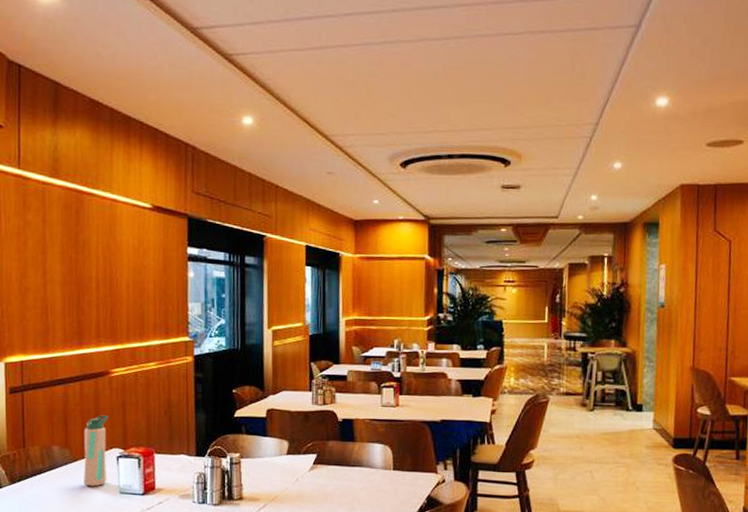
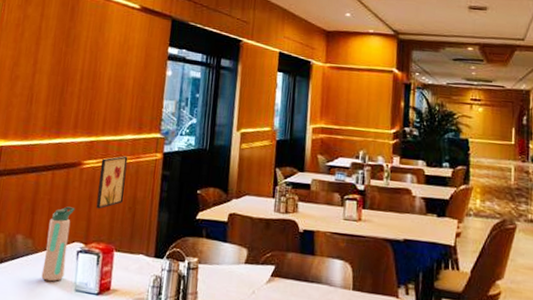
wall art: none [130,361,158,415] -> present [96,156,128,209]

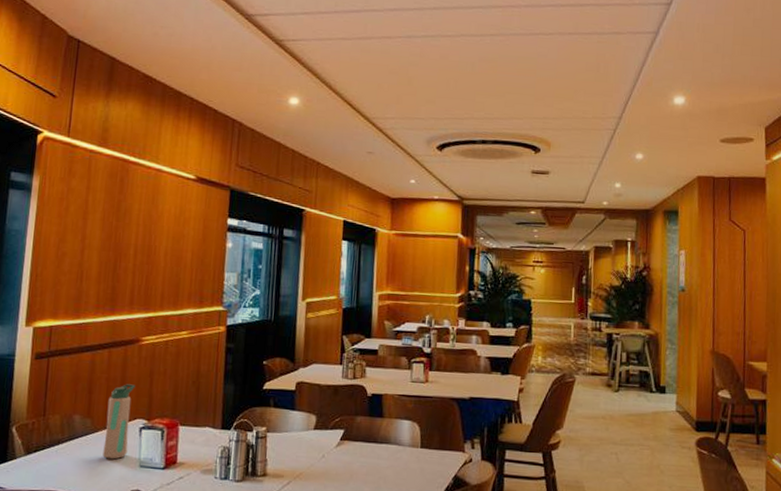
wall art: present [96,156,128,209] -> none [157,330,190,385]

